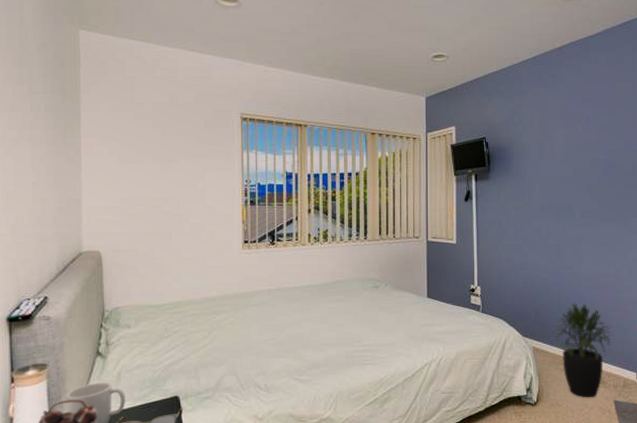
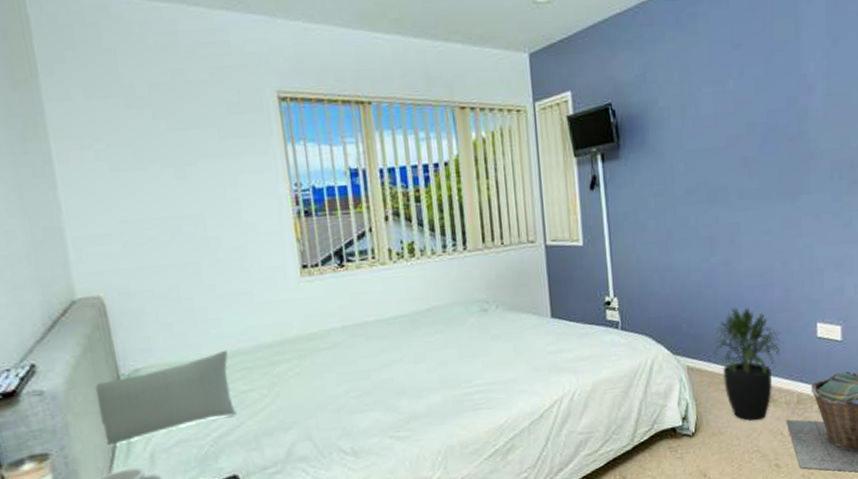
pillow: none [86,299,184,363] -> present [94,349,236,446]

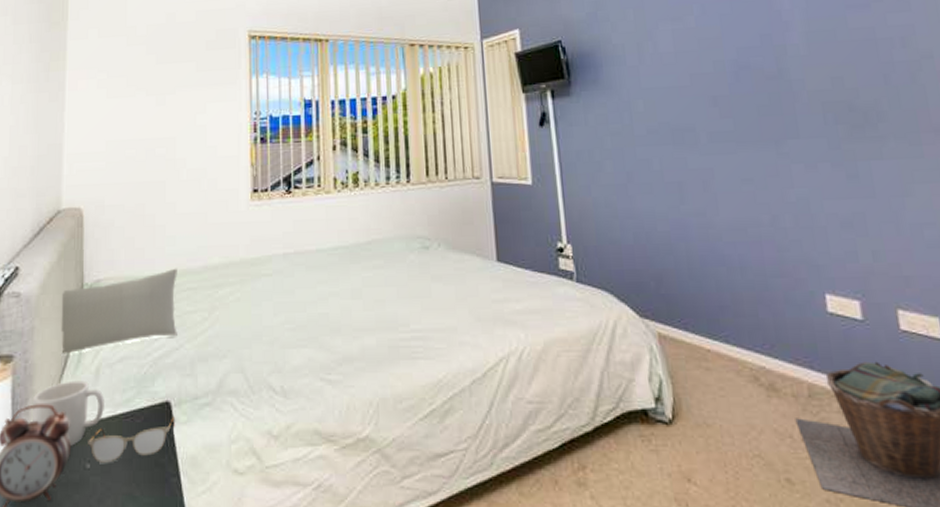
potted plant: present [708,307,784,421] -> none [683,265,783,414]

